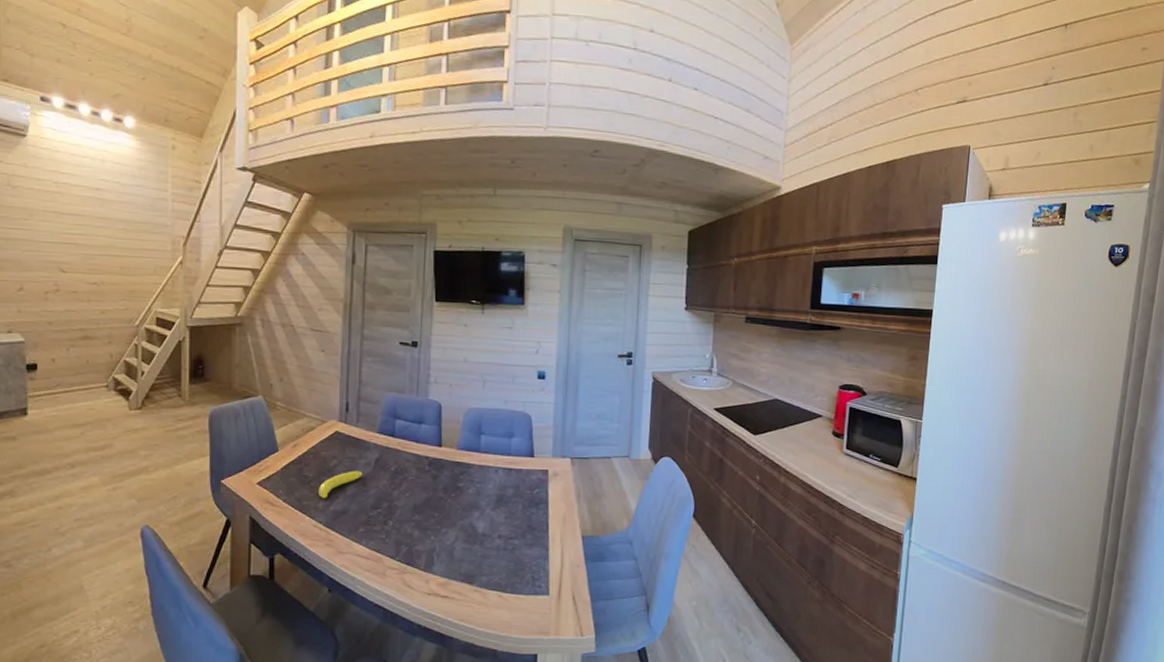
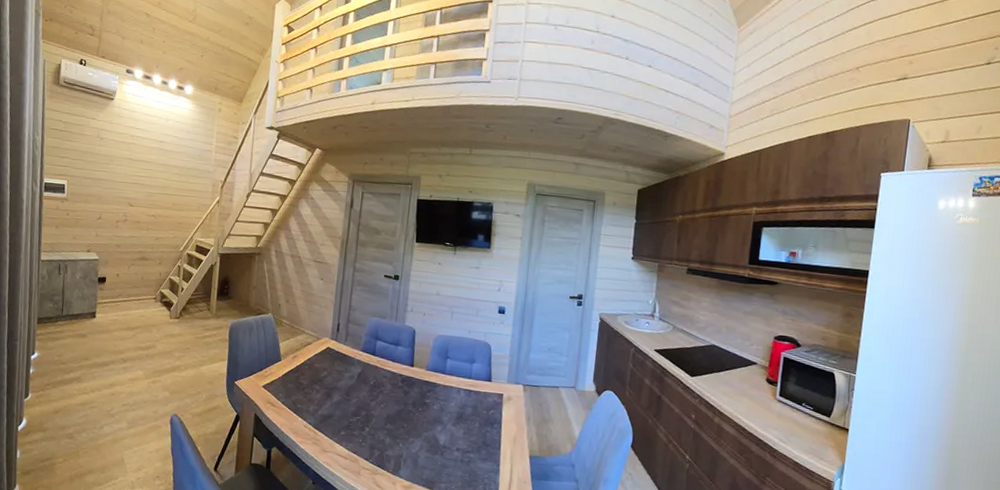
banana: present [319,470,363,498] -> none [310,381,347,403]

